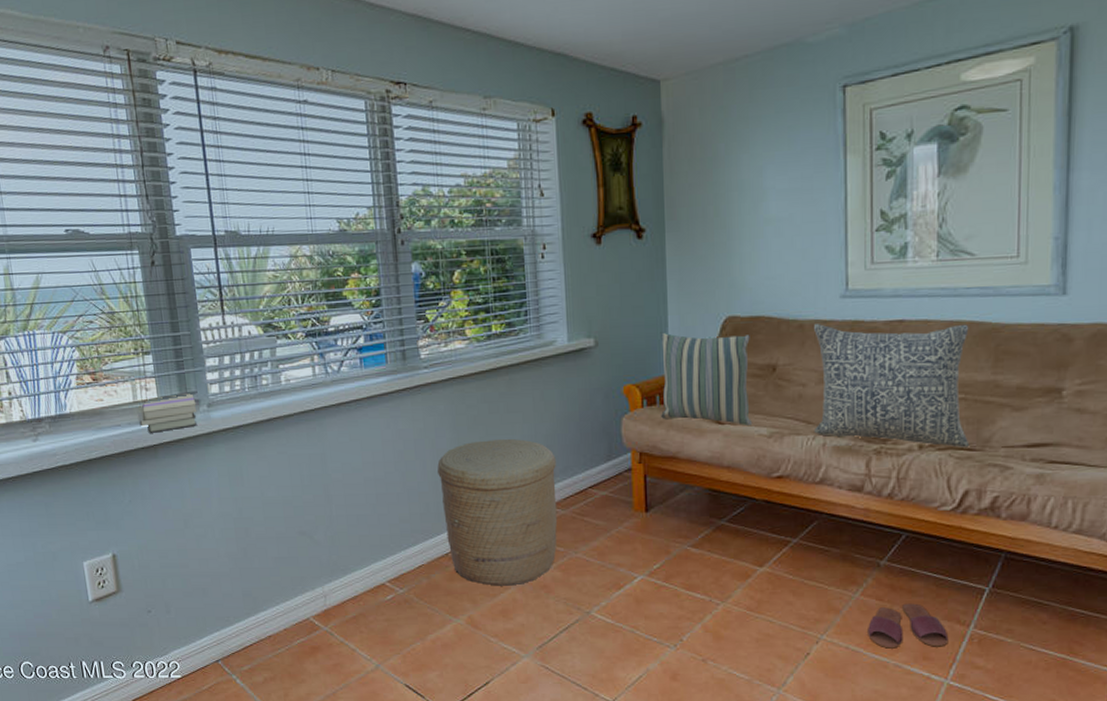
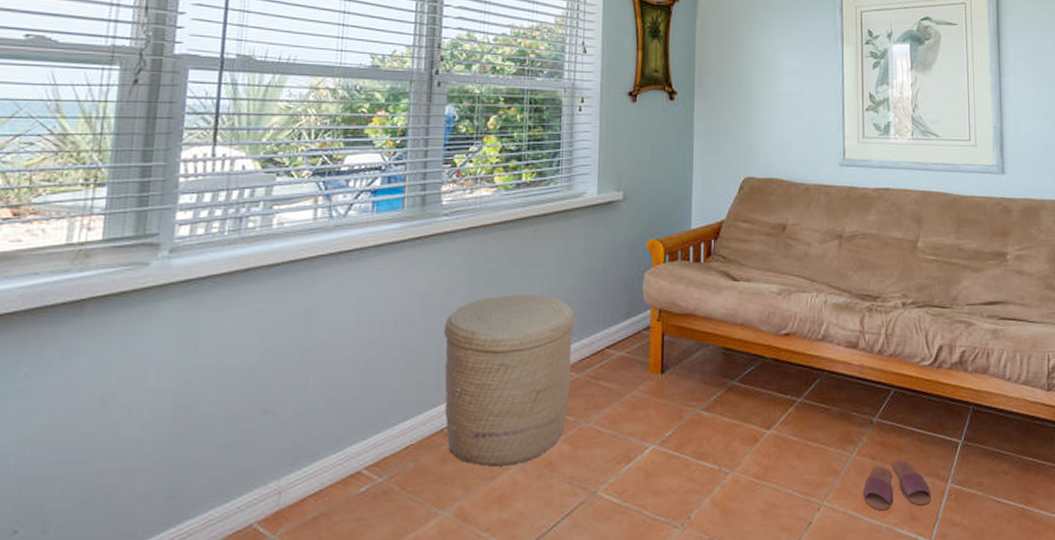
books: present [135,393,197,433] -> none [65,236,155,284]
pillow: present [660,332,753,425] -> none [682,189,765,282]
pillow: present [813,324,970,448] -> none [817,188,942,305]

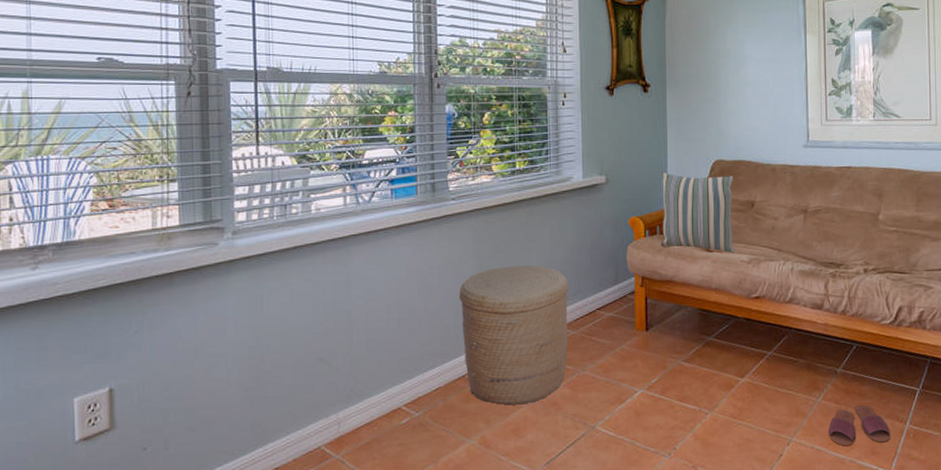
pillow: none [682,189,765,282] -> present [661,172,736,253]

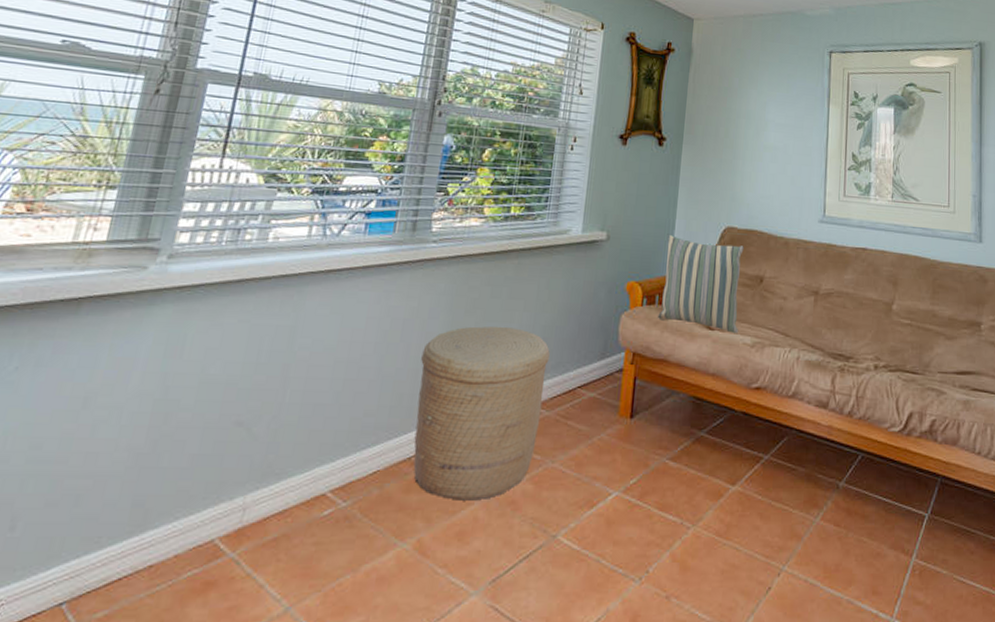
slippers: present [828,405,891,446] -> none [825,530,895,582]

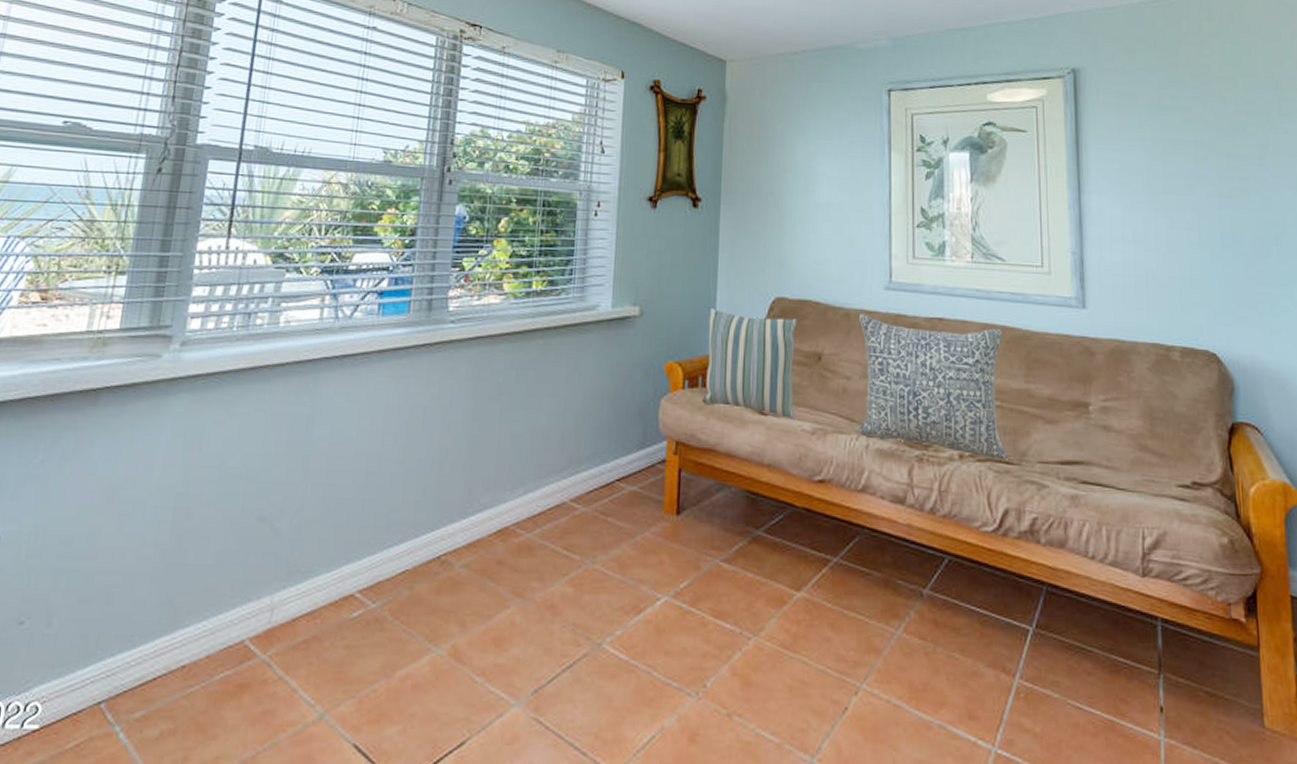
woven basket: present [413,326,550,501] -> none [442,413,584,604]
pillow: none [790,243,914,371] -> present [857,314,1008,460]

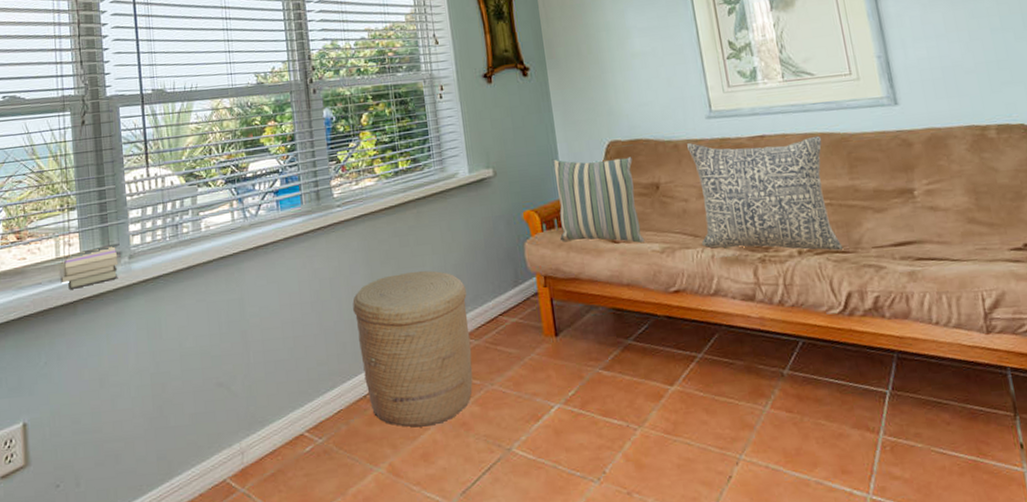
books: none [85,327,167,373] -> present [57,246,119,290]
woven basket: none [442,413,584,604] -> present [352,270,473,428]

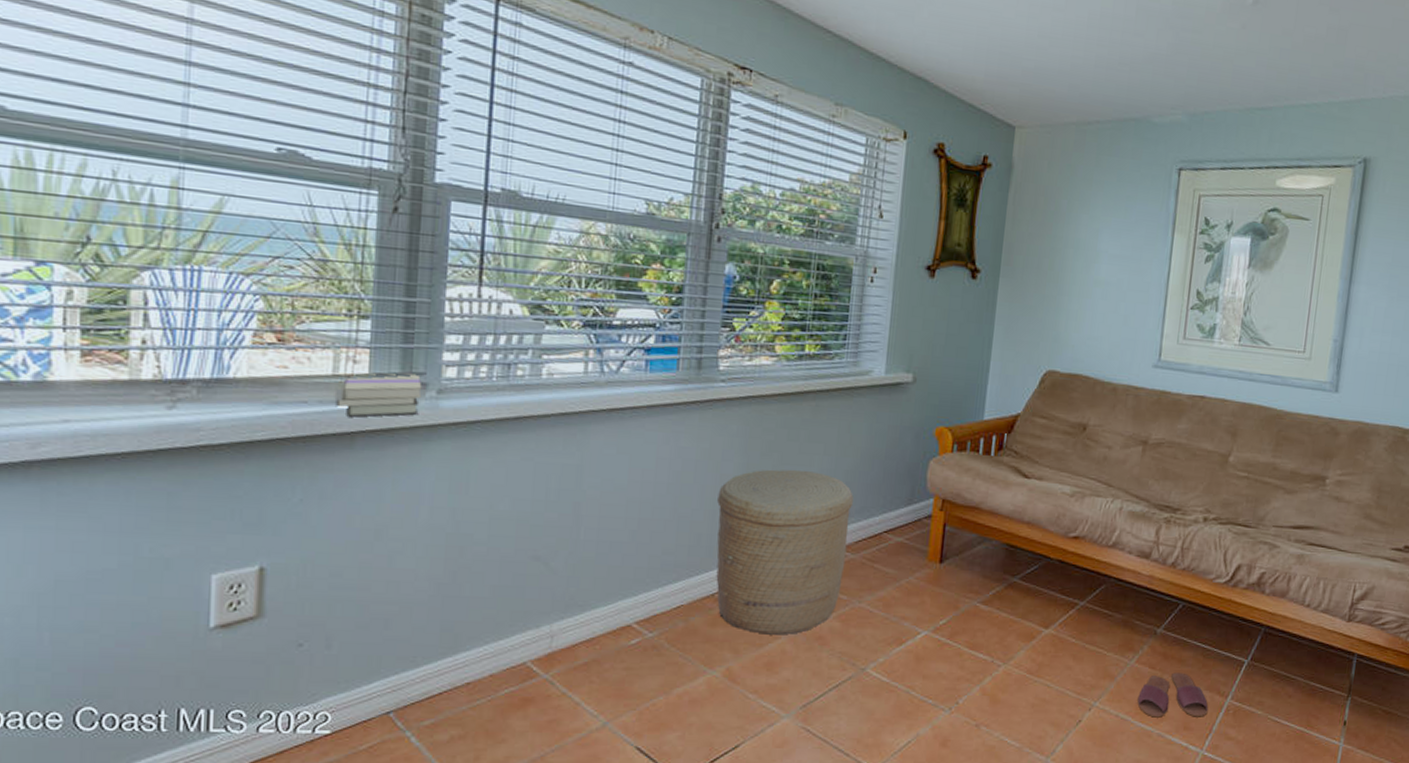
pillow: present [551,157,645,243] -> none [969,377,1066,482]
pillow: present [686,136,844,251] -> none [1113,389,1258,524]
slippers: none [783,412,863,465] -> present [1137,672,1209,718]

